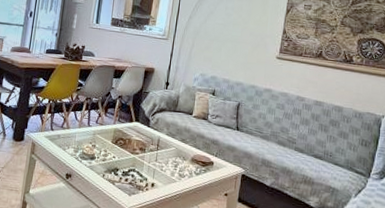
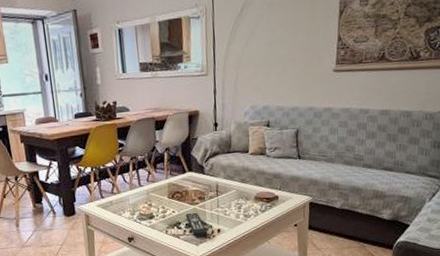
remote control: none [124,162,142,188] -> present [185,213,208,237]

